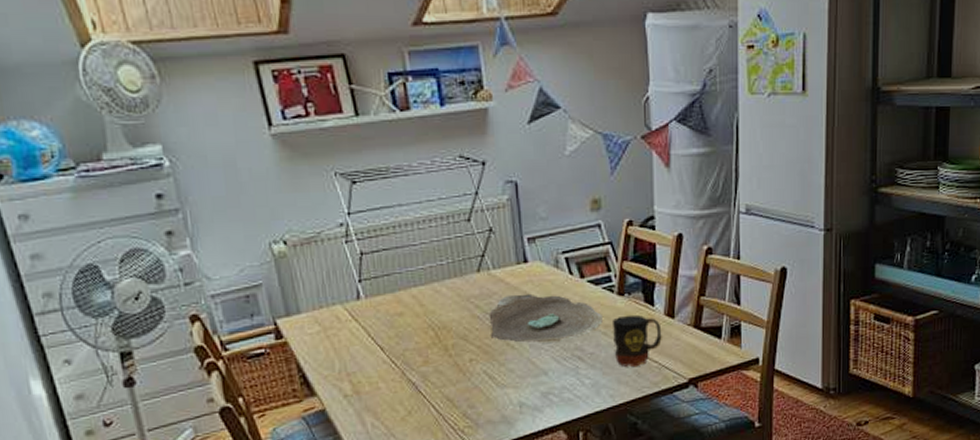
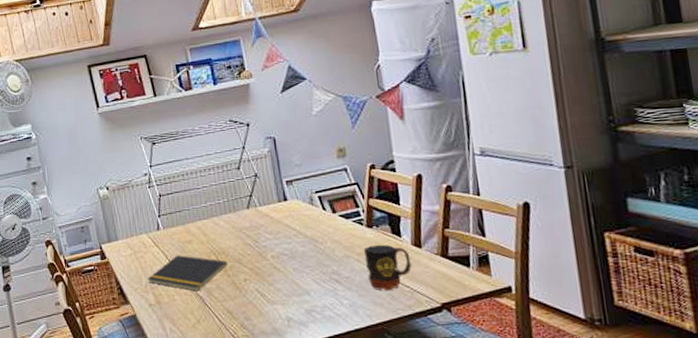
notepad: none [342,331,450,377] -> present [147,255,228,292]
decorative bowl: present [489,293,603,343] -> none [258,226,355,267]

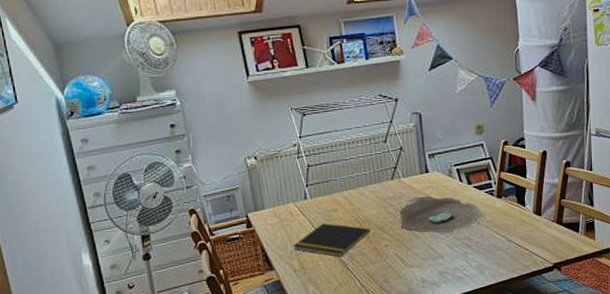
decorative bowl: none [258,226,355,267] -> present [399,196,485,234]
mug: present [363,244,412,291] -> none [492,213,532,254]

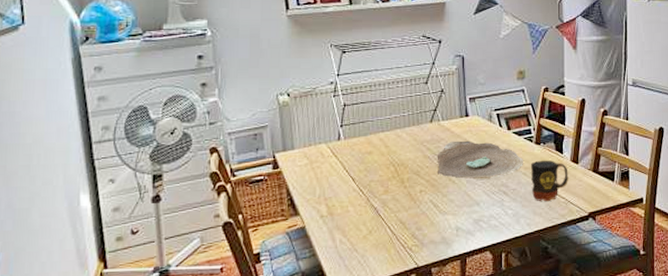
notepad: present [293,223,371,257] -> none [322,166,406,203]
mug: none [492,213,532,254] -> present [530,160,568,202]

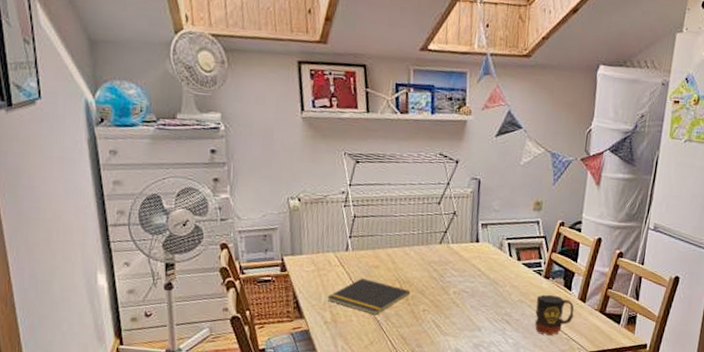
notepad: none [322,166,406,203] -> present [327,278,411,316]
decorative bowl: present [436,140,523,180] -> none [441,264,530,307]

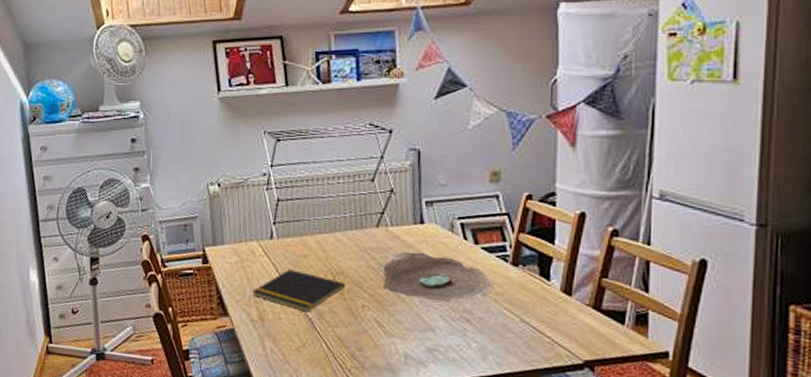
decorative bowl: none [441,264,530,307] -> present [382,251,494,302]
mug: present [534,294,574,336] -> none [503,286,557,340]

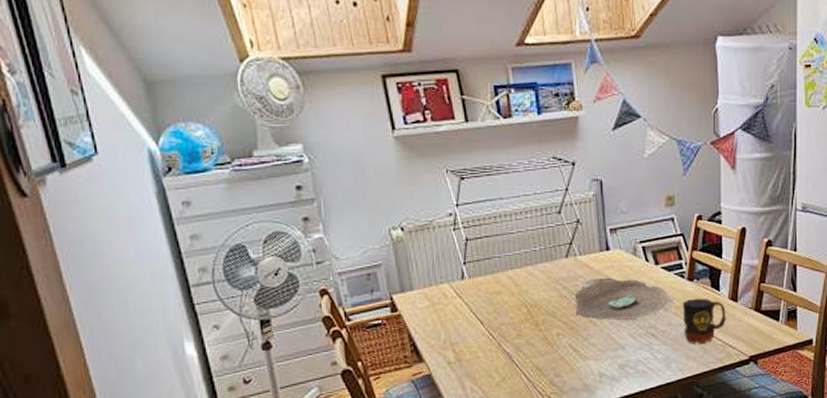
notepad: present [252,269,346,313] -> none [447,307,541,348]
mug: none [503,286,557,340] -> present [682,298,726,345]

